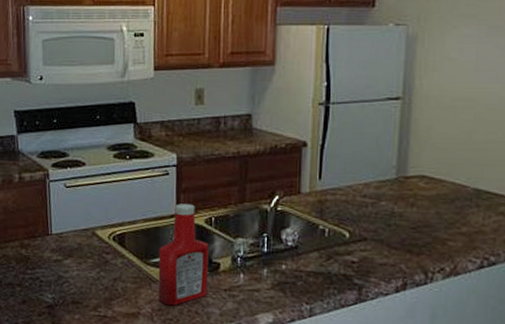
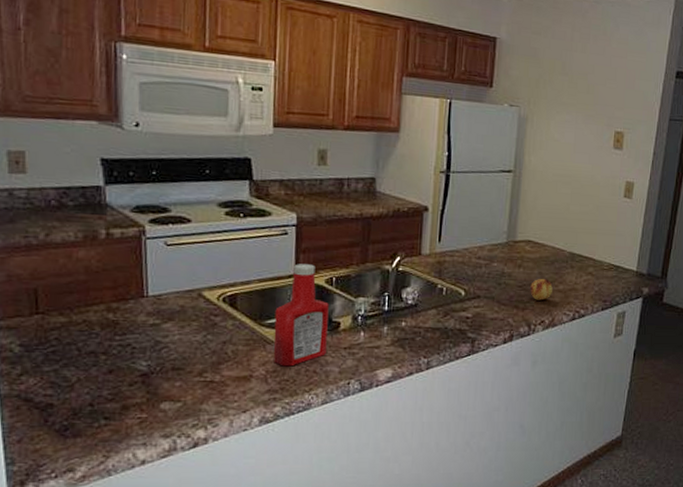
fruit: none [426,218,454,245] -> present [530,278,553,300]

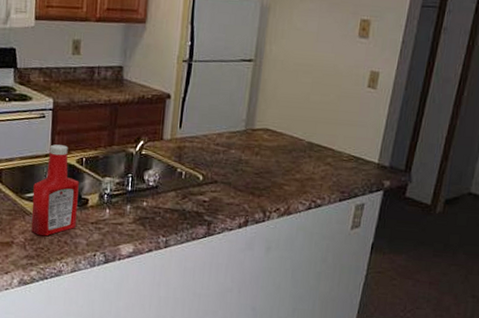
fruit: present [530,278,553,300] -> none [266,166,290,189]

